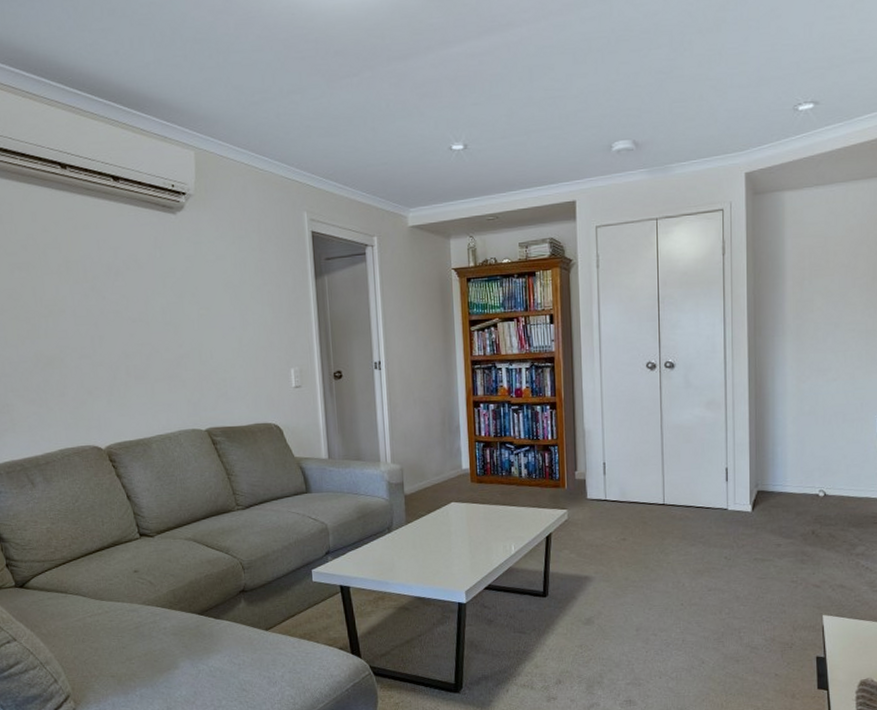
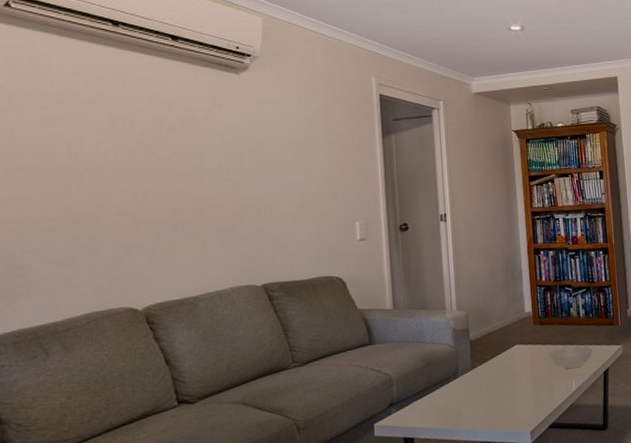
bowl: none [487,507,534,531] -> present [549,345,592,369]

